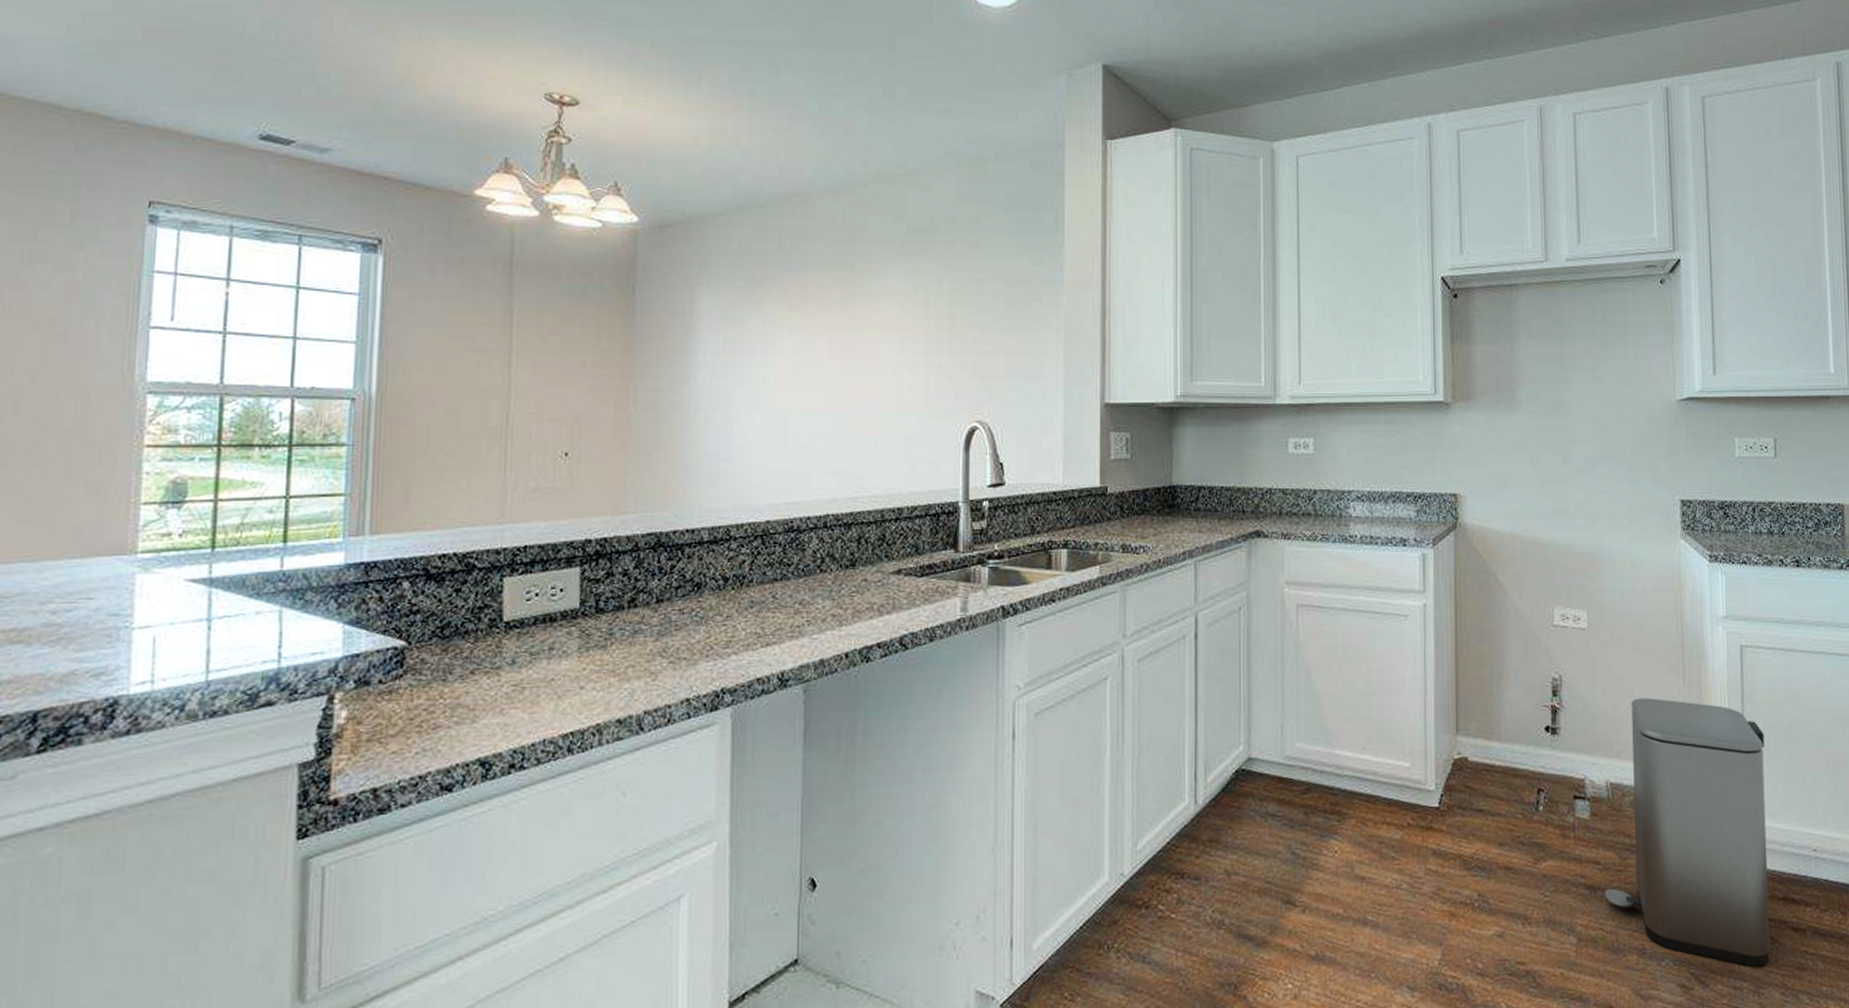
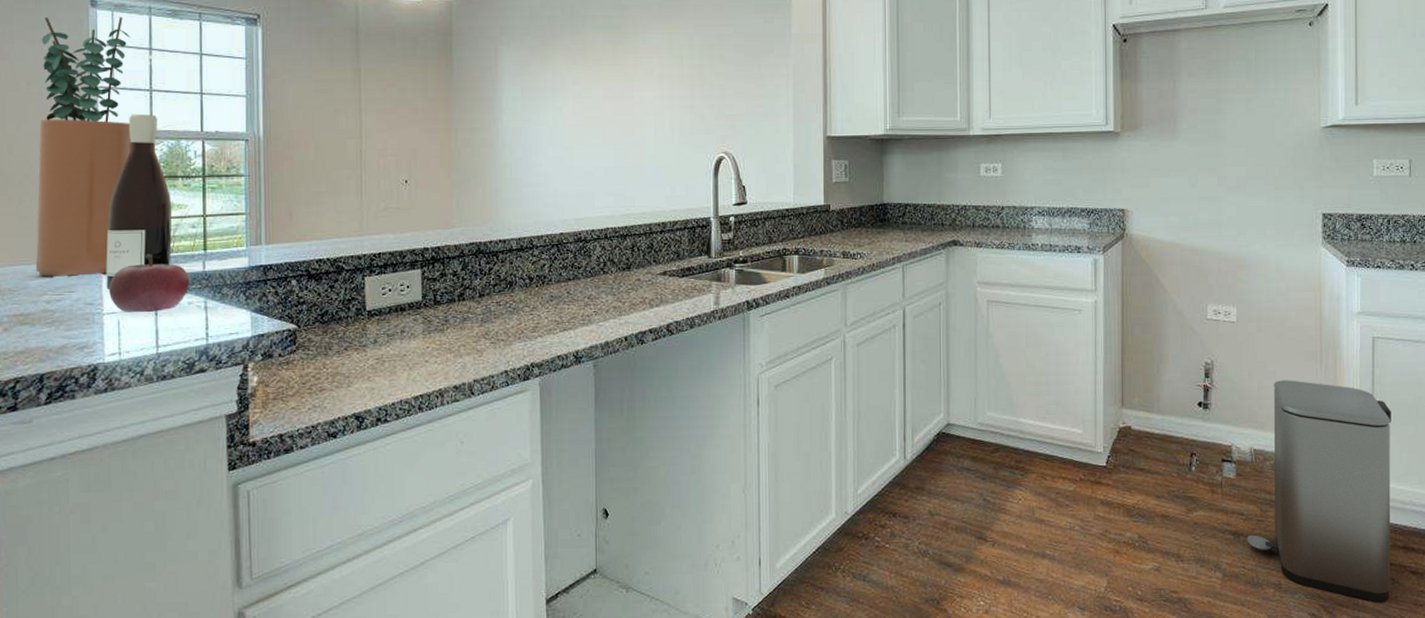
vase: none [39,236,202,578] -> present [35,17,132,277]
bottle: none [140,363,243,597] -> present [106,114,172,291]
fruit: none [144,547,261,626] -> present [109,254,190,312]

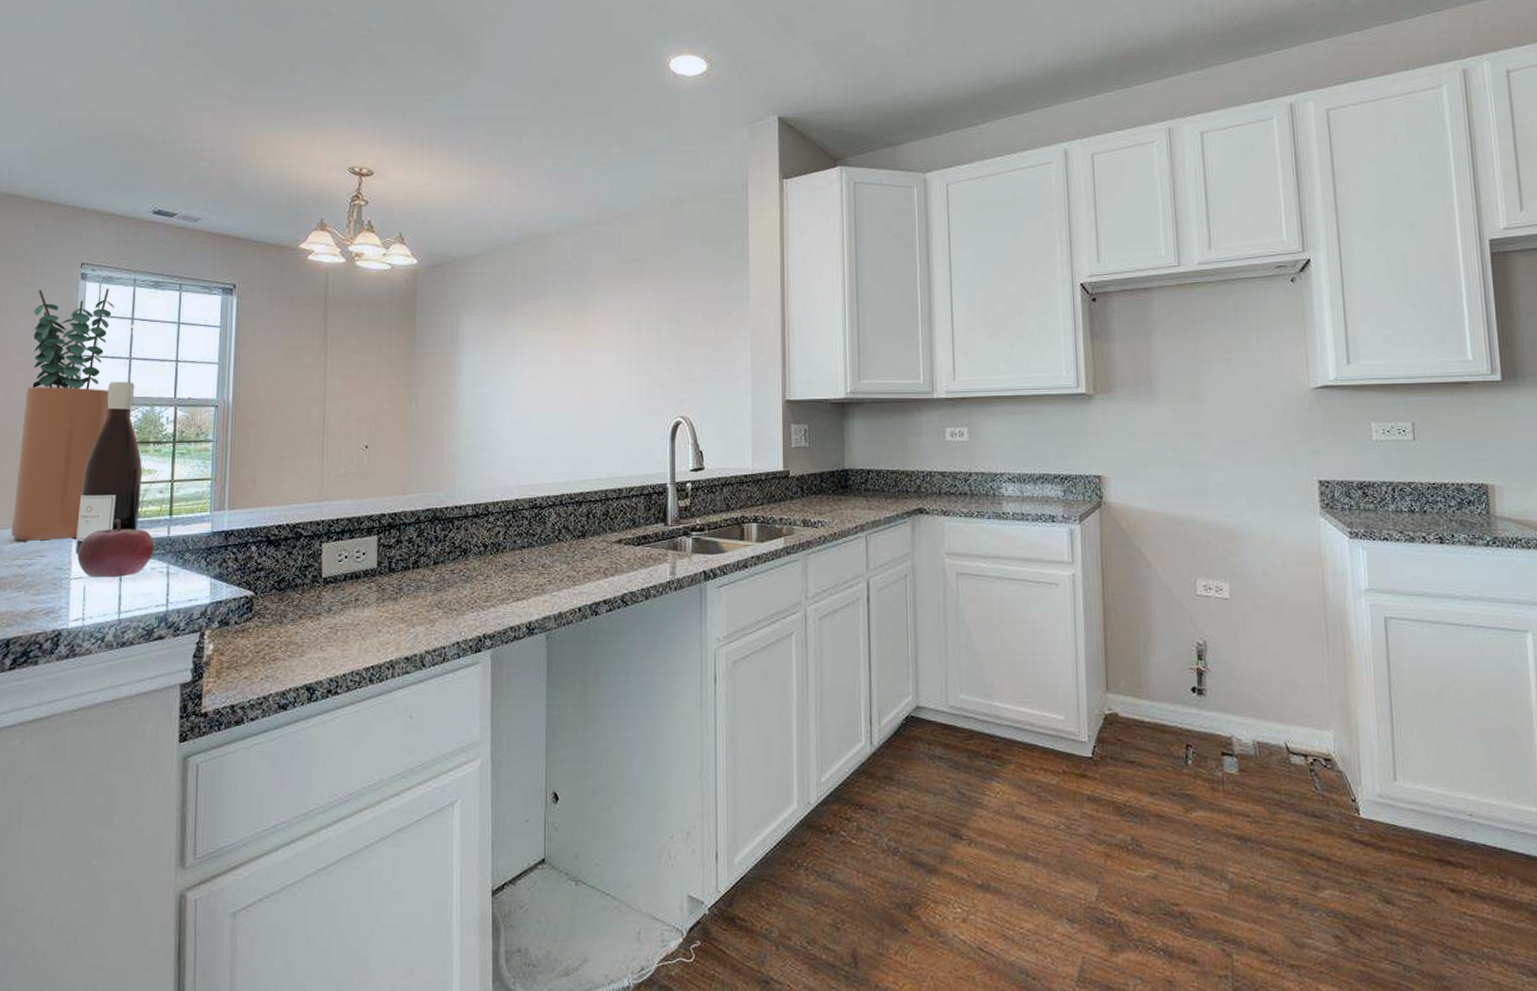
pedal bin: present [1247,380,1391,602] -> none [1255,664,1427,925]

